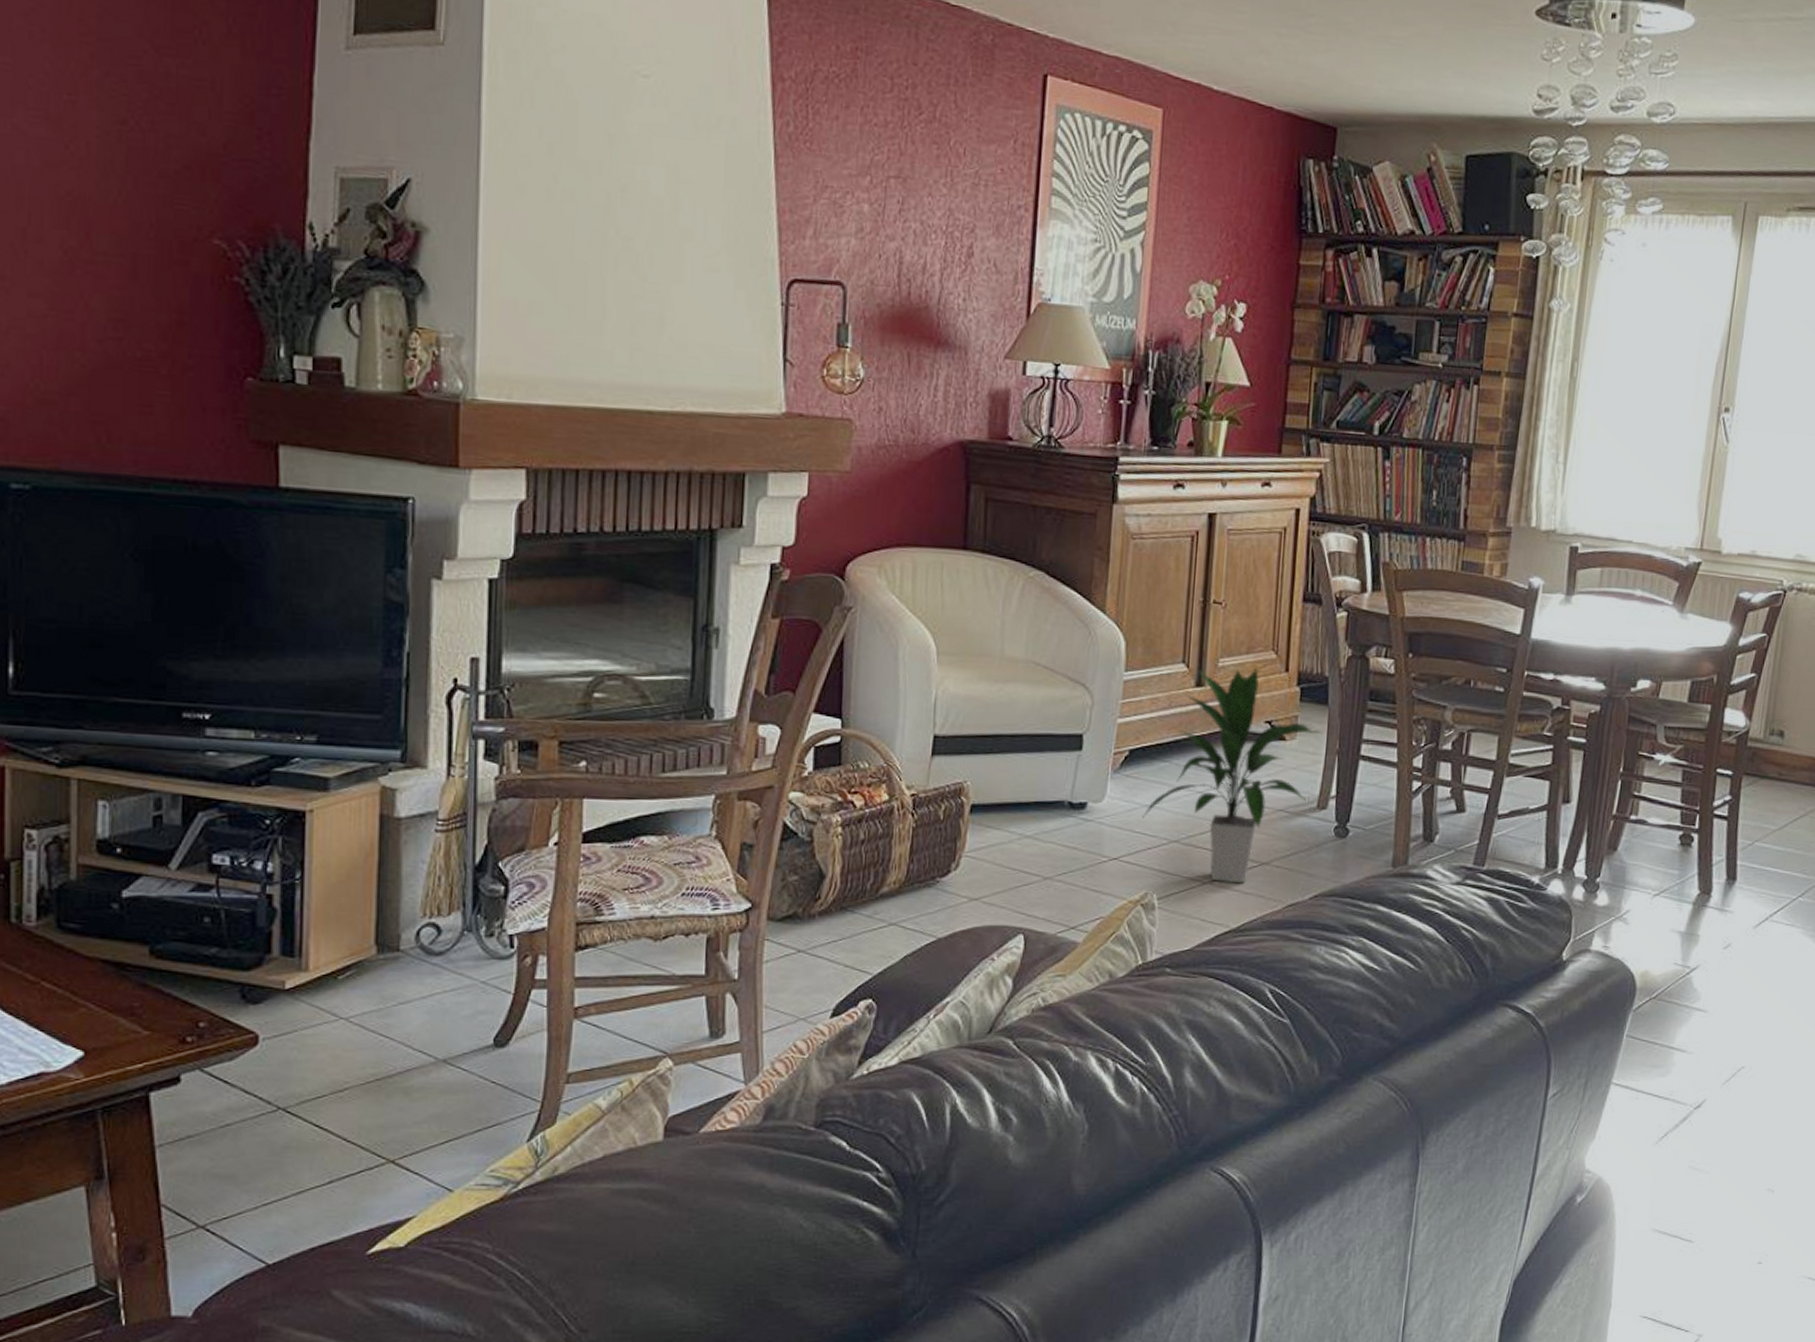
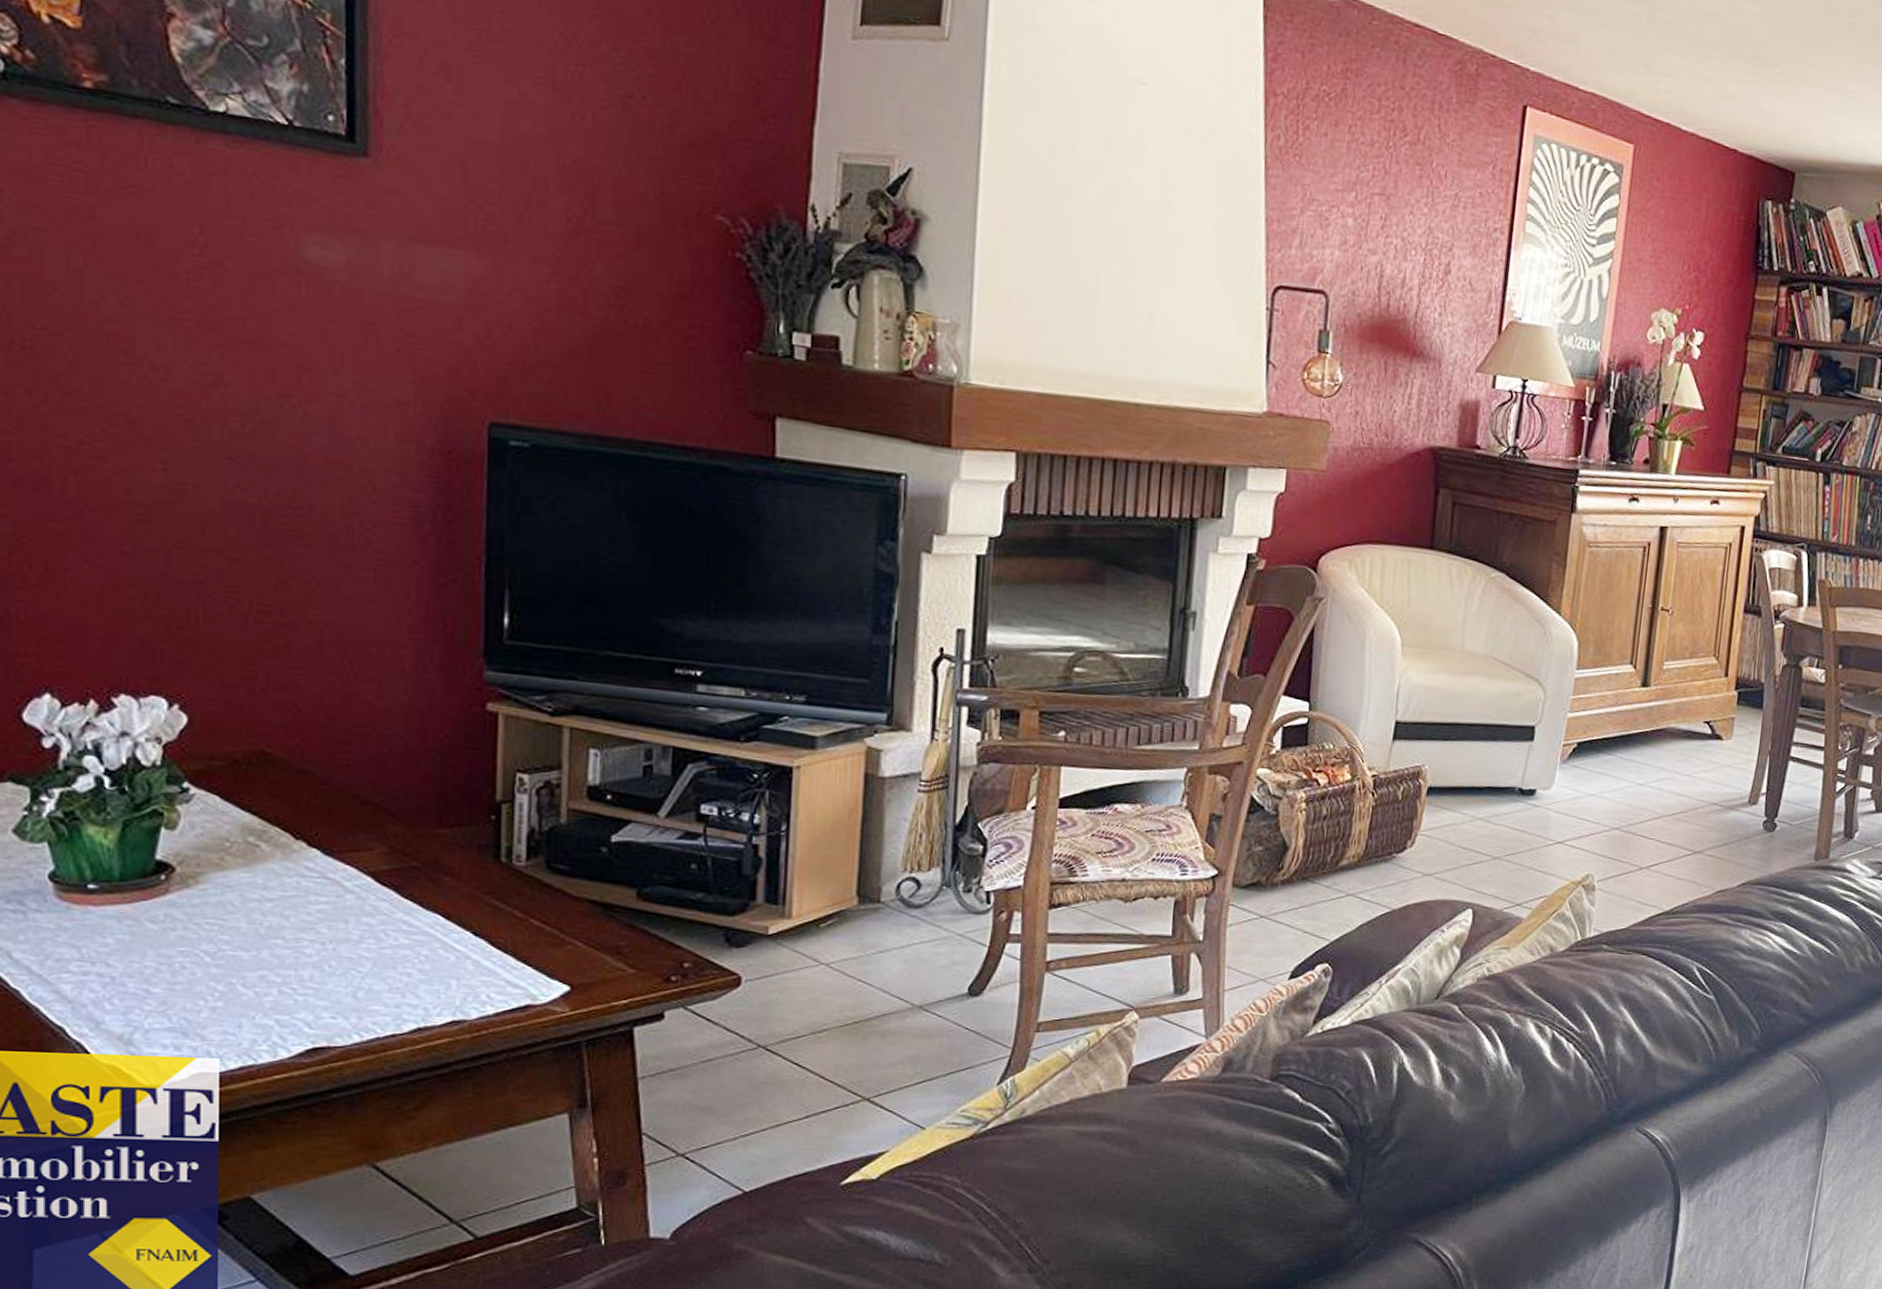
indoor plant: present [1142,666,1323,884] -> none [1587,670,1757,870]

